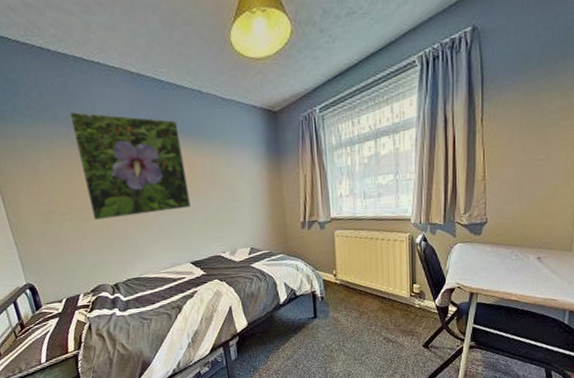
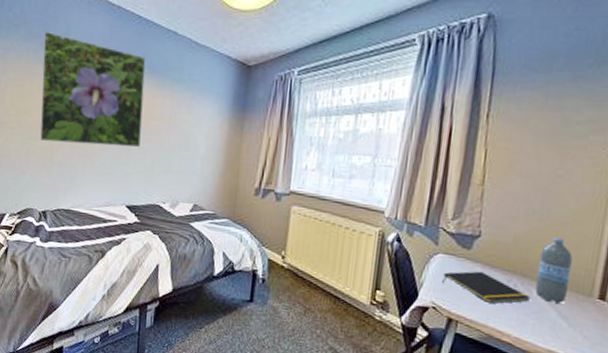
notepad: none [463,250,528,274] -> present [442,271,530,304]
water bottle: none [531,210,557,262] -> present [535,237,573,303]

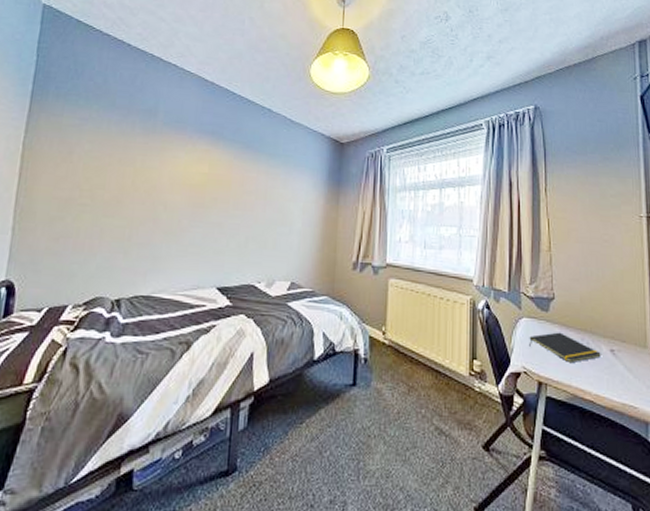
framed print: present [40,31,146,148] -> none [118,102,240,224]
water bottle: present [535,237,573,303] -> none [602,295,628,356]

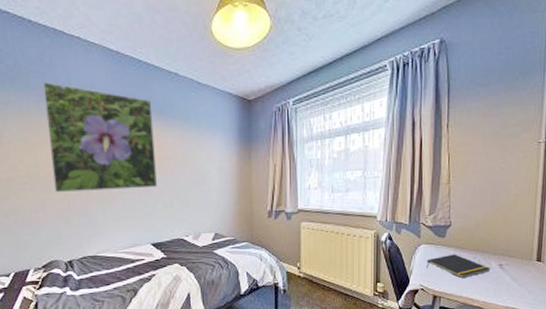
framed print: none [118,102,240,224] -> present [43,81,157,192]

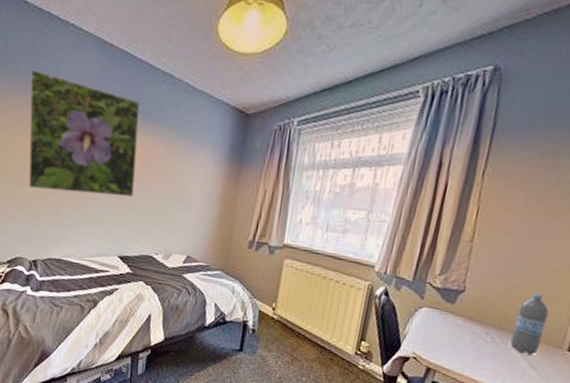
notepad: present [426,254,490,279] -> none [425,324,505,355]
water bottle: none [493,218,517,269] -> present [510,293,549,355]

